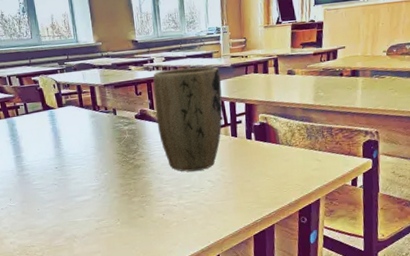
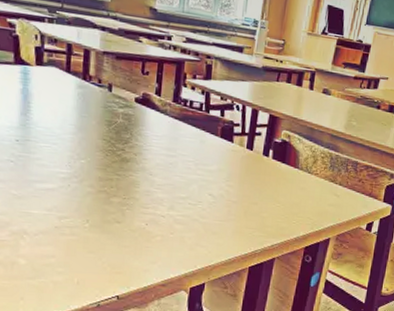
plant pot: present [153,66,223,172] -> none [160,52,248,181]

